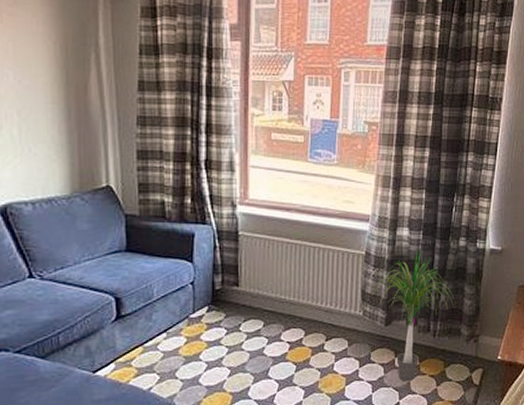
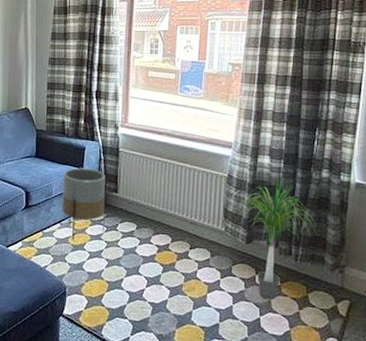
planter: none [167,259,225,351] -> present [62,168,106,241]

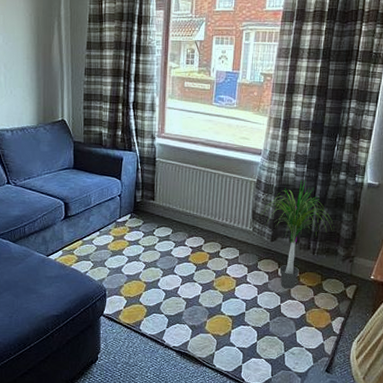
planter: present [62,168,106,241] -> none [101,178,143,247]

